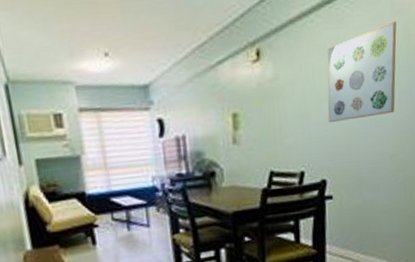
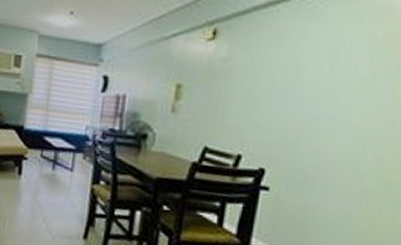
wall art: present [327,21,397,123] -> none [278,23,377,117]

